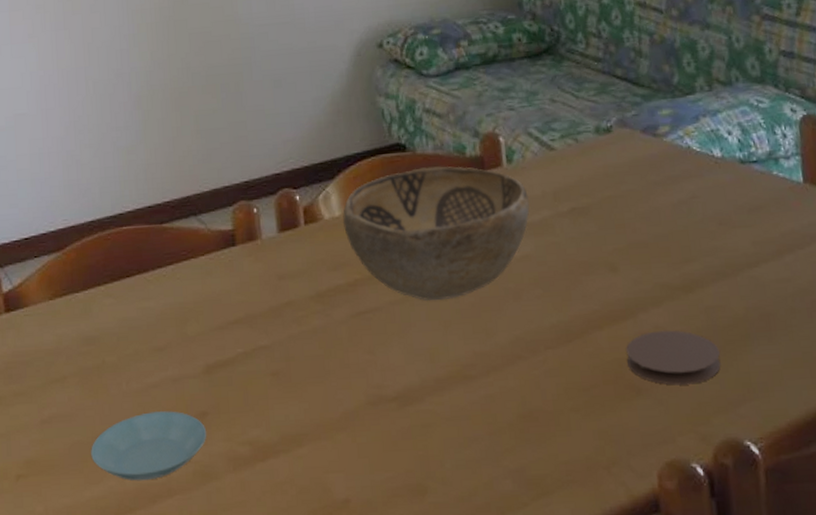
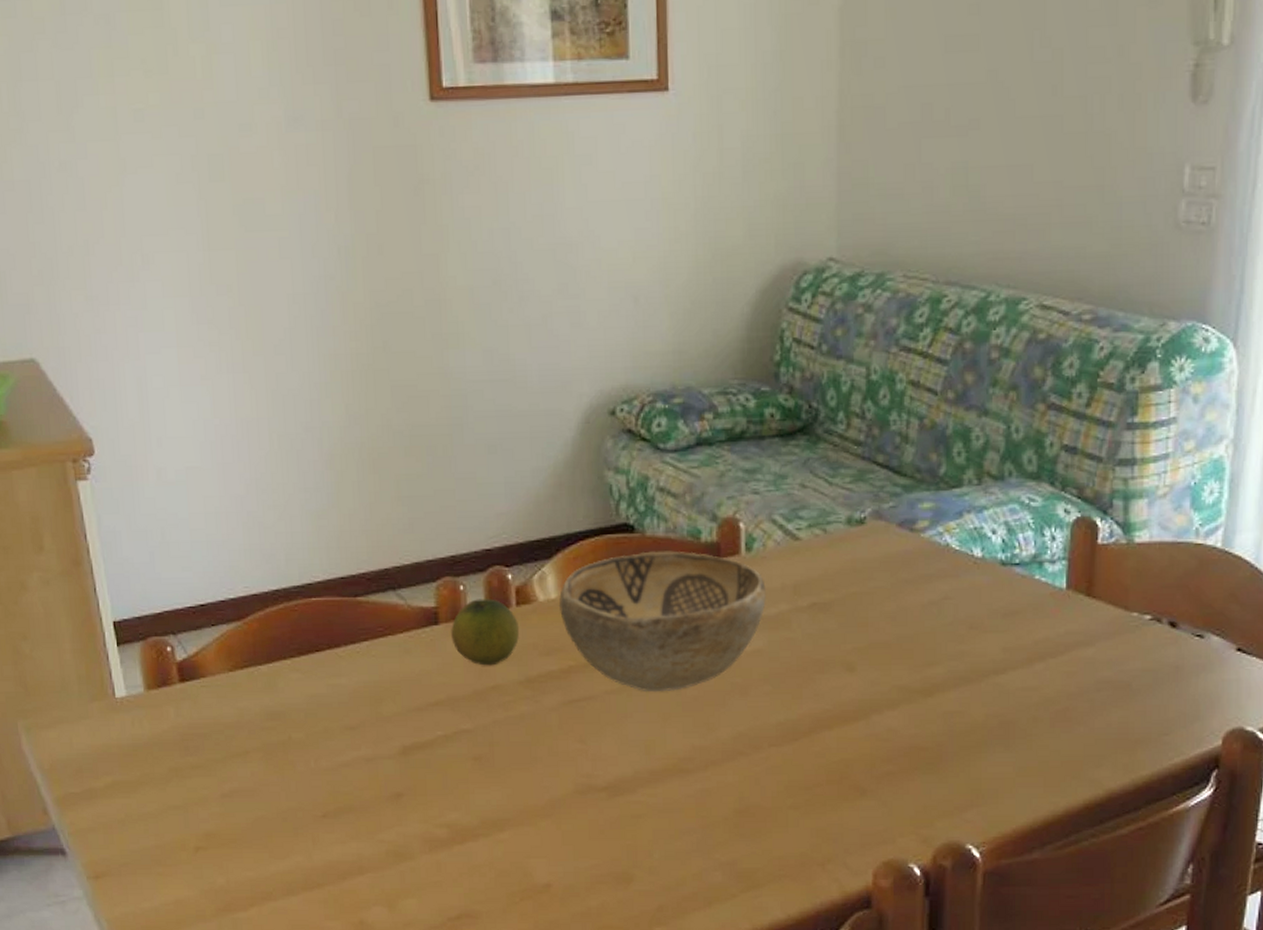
saucer: present [91,411,207,481] -> none [276,790,402,858]
fruit: none [247,219,309,283] -> present [451,598,520,666]
coaster: present [626,330,721,386] -> none [855,733,952,788]

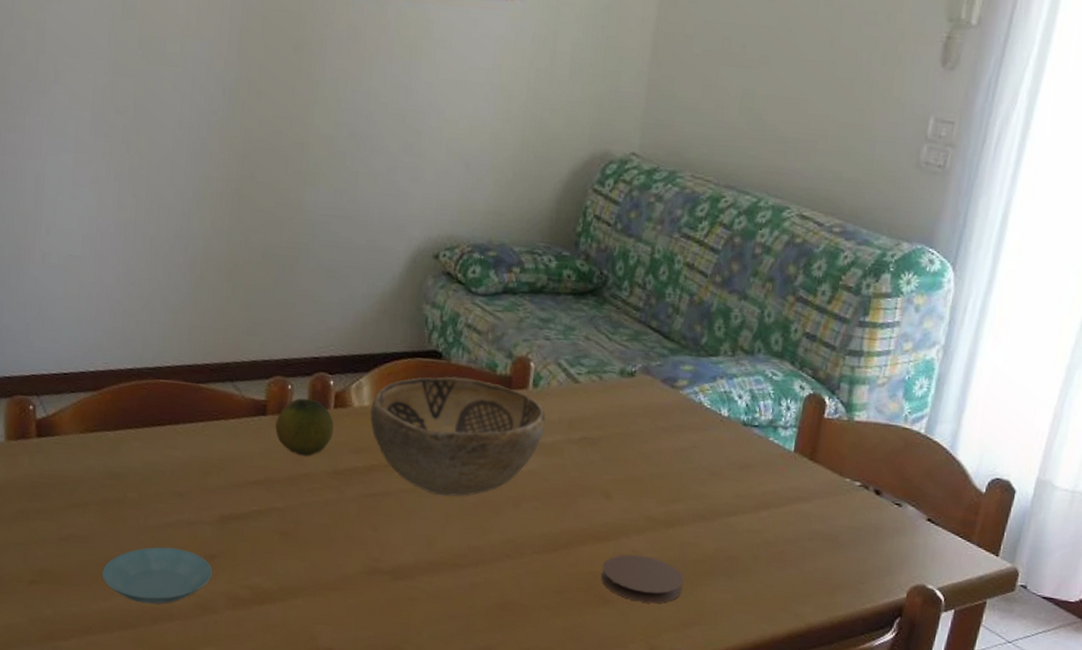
saucer: none [276,790,402,858] -> present [102,547,213,604]
coaster: none [855,733,952,788] -> present [601,554,684,604]

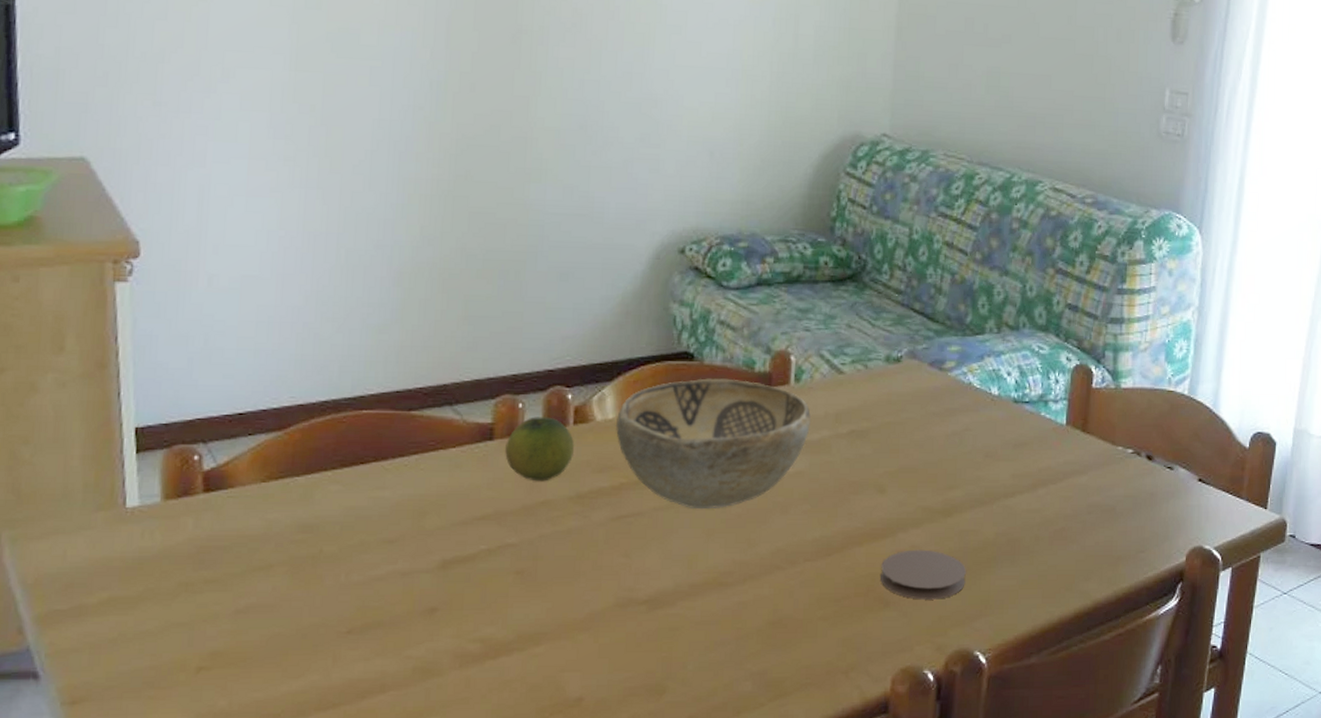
saucer: present [102,547,213,604] -> none [293,605,434,676]

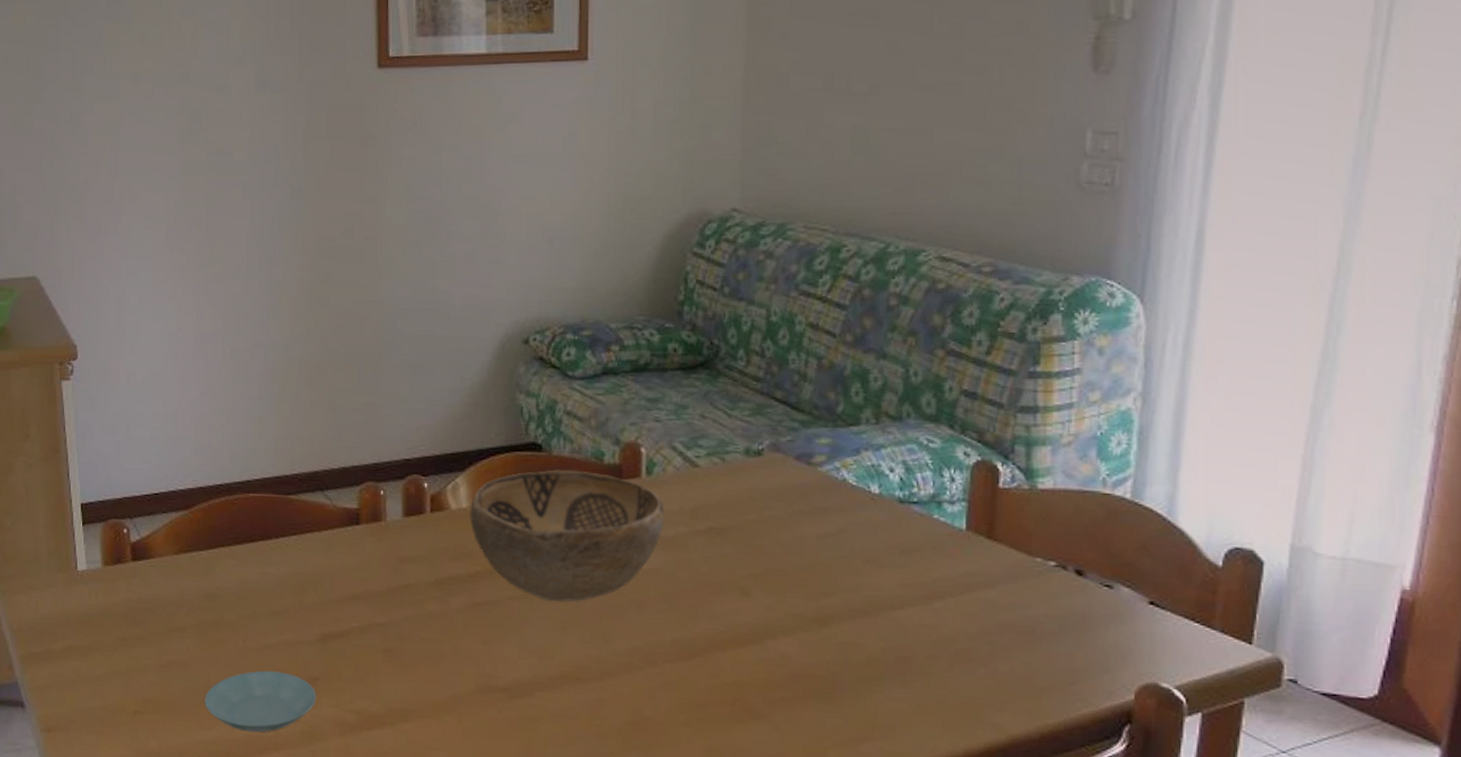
saucer: none [293,605,434,676] -> present [205,670,317,733]
fruit: present [505,417,575,482] -> none [370,503,433,566]
coaster: present [880,549,966,600] -> none [748,659,847,716]

